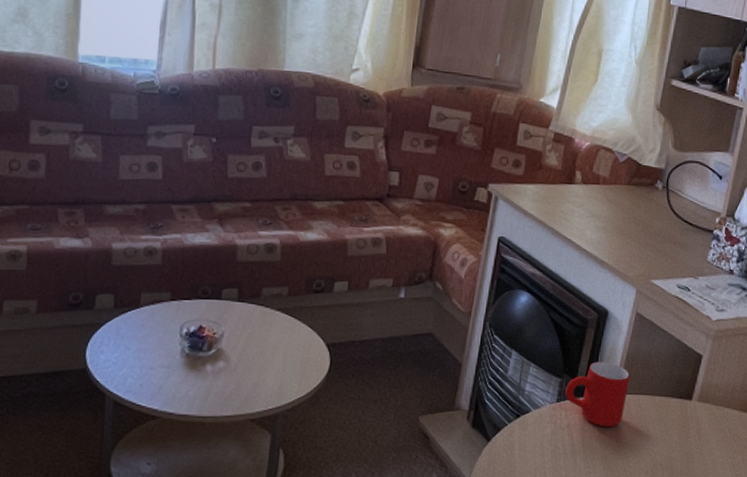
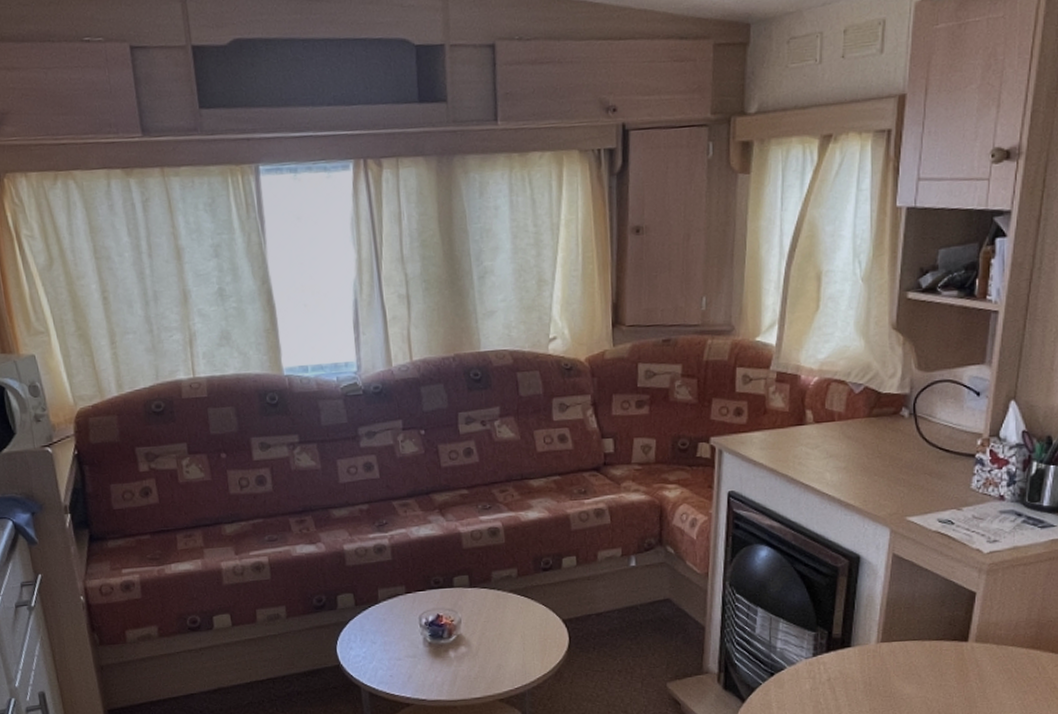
mug: present [564,361,630,427] -> none [820,610,893,678]

